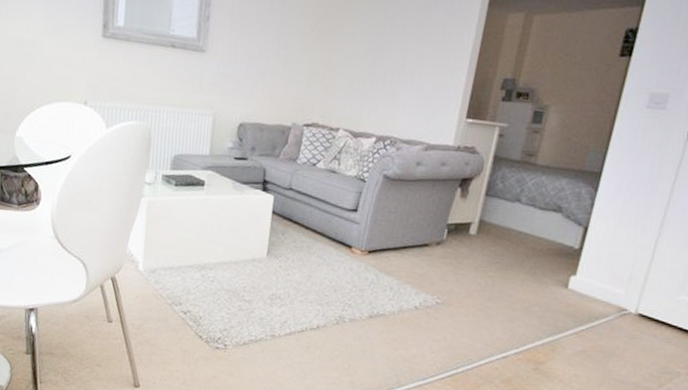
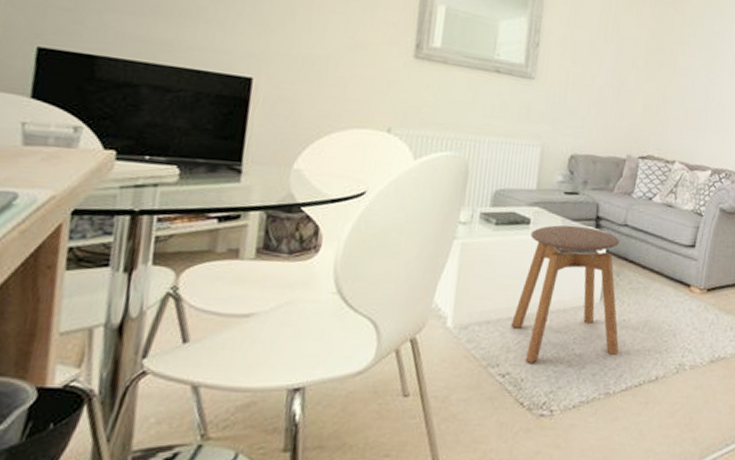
stool: none [190,187,285,305] -> present [511,225,620,363]

